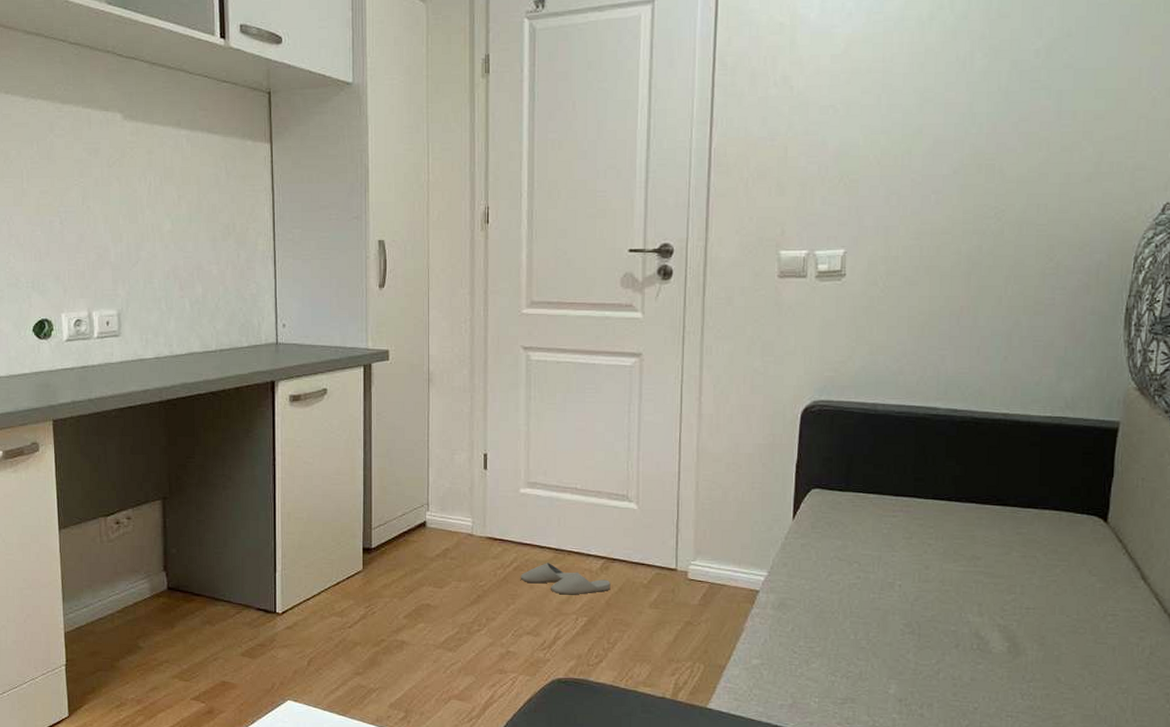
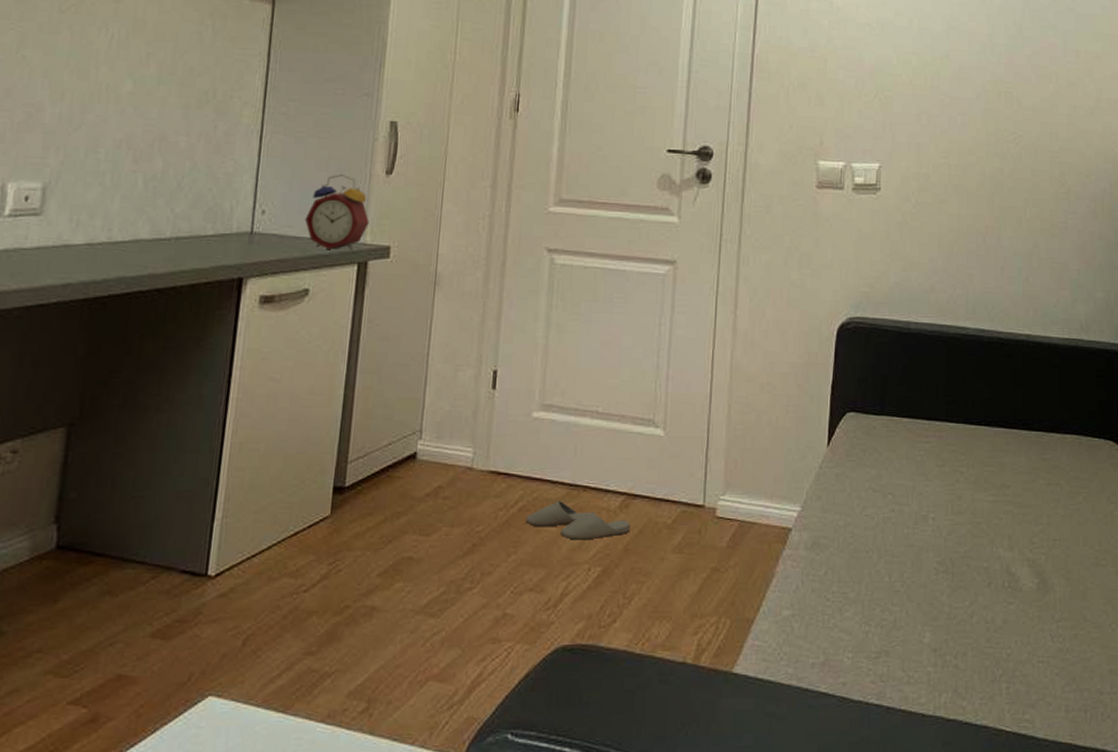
alarm clock: none [317,289,369,356] -> present [305,174,369,251]

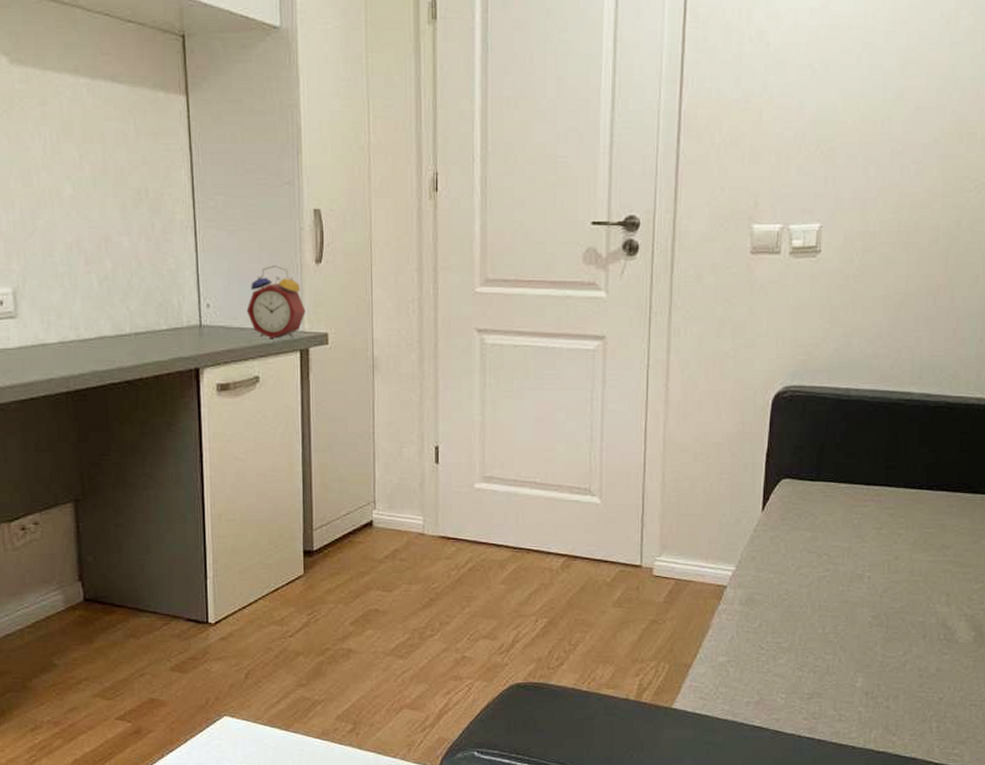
slippers: present [525,501,631,540] -> none [476,562,572,596]

